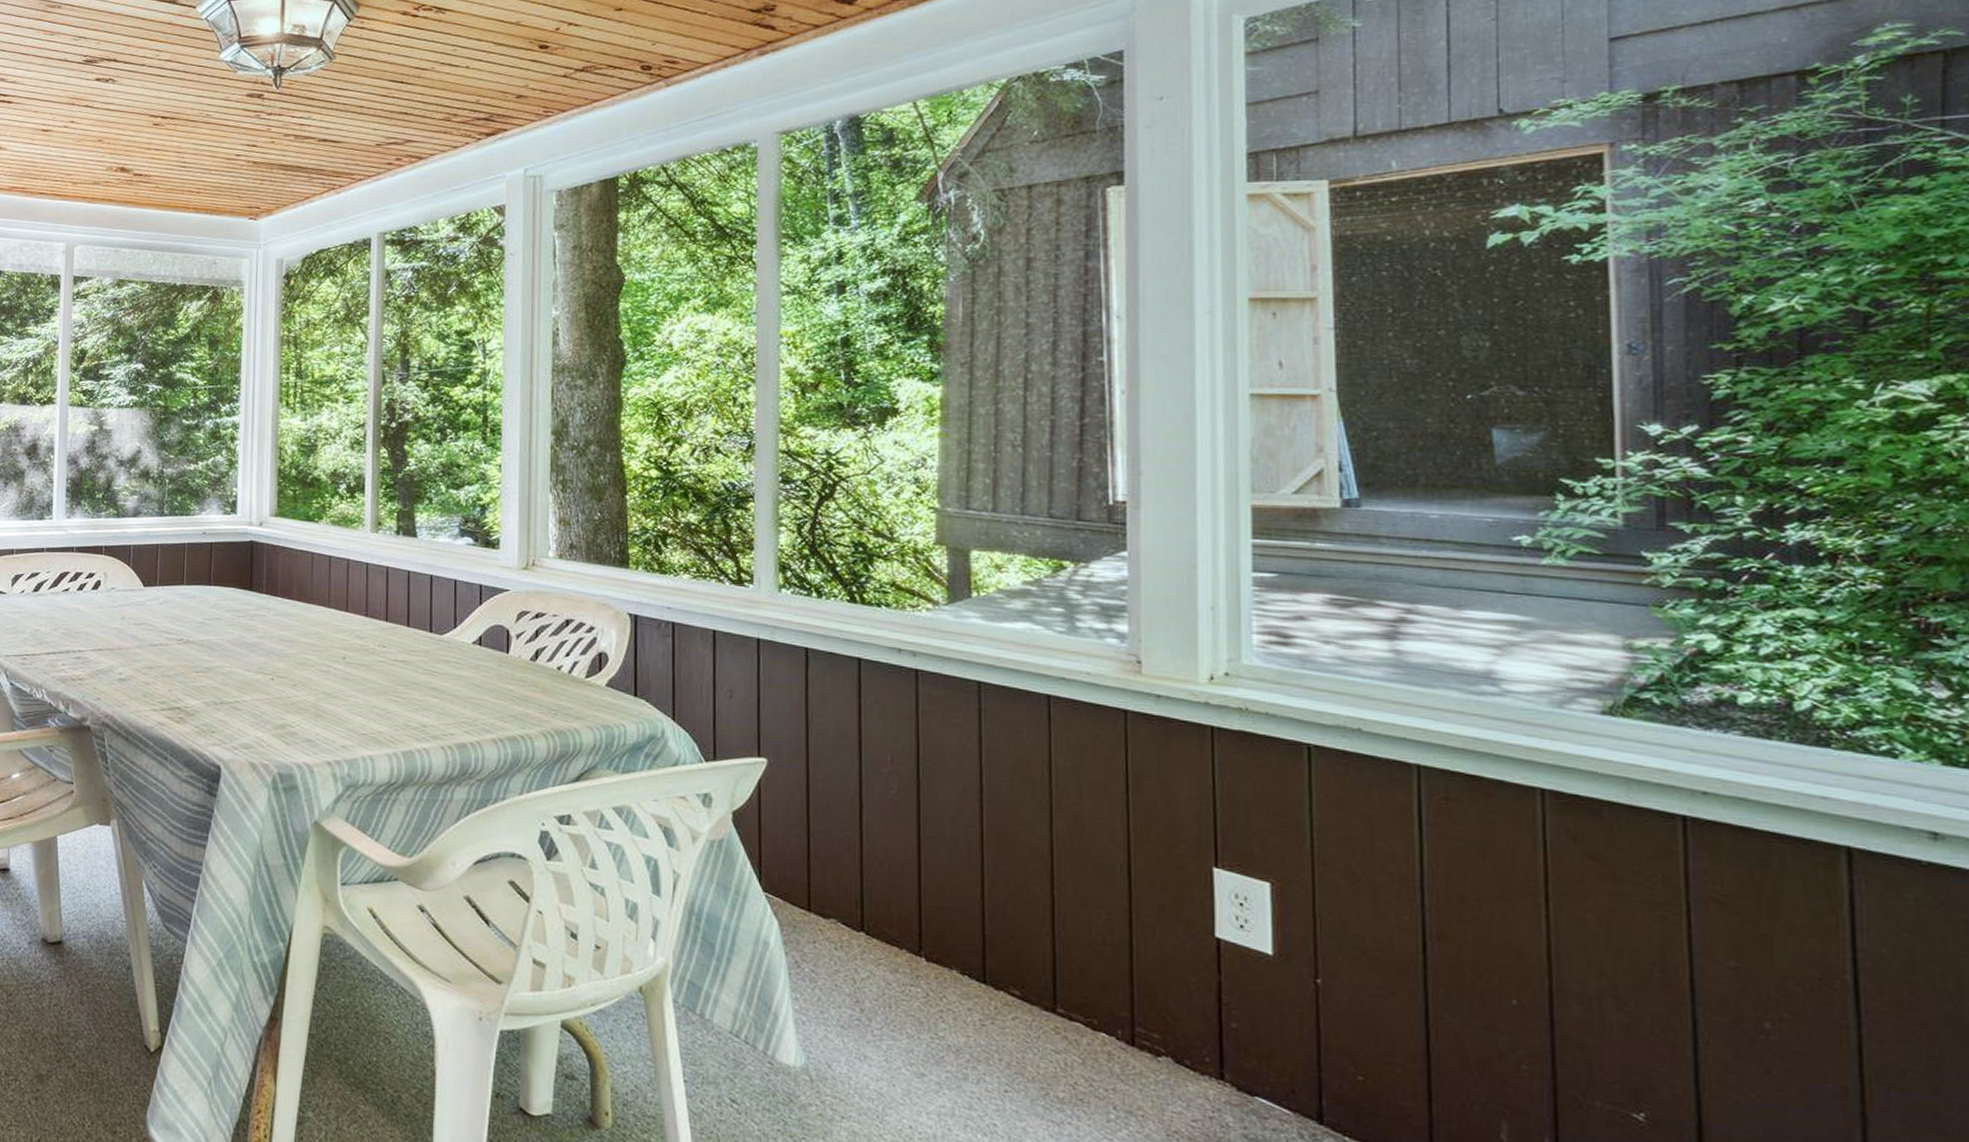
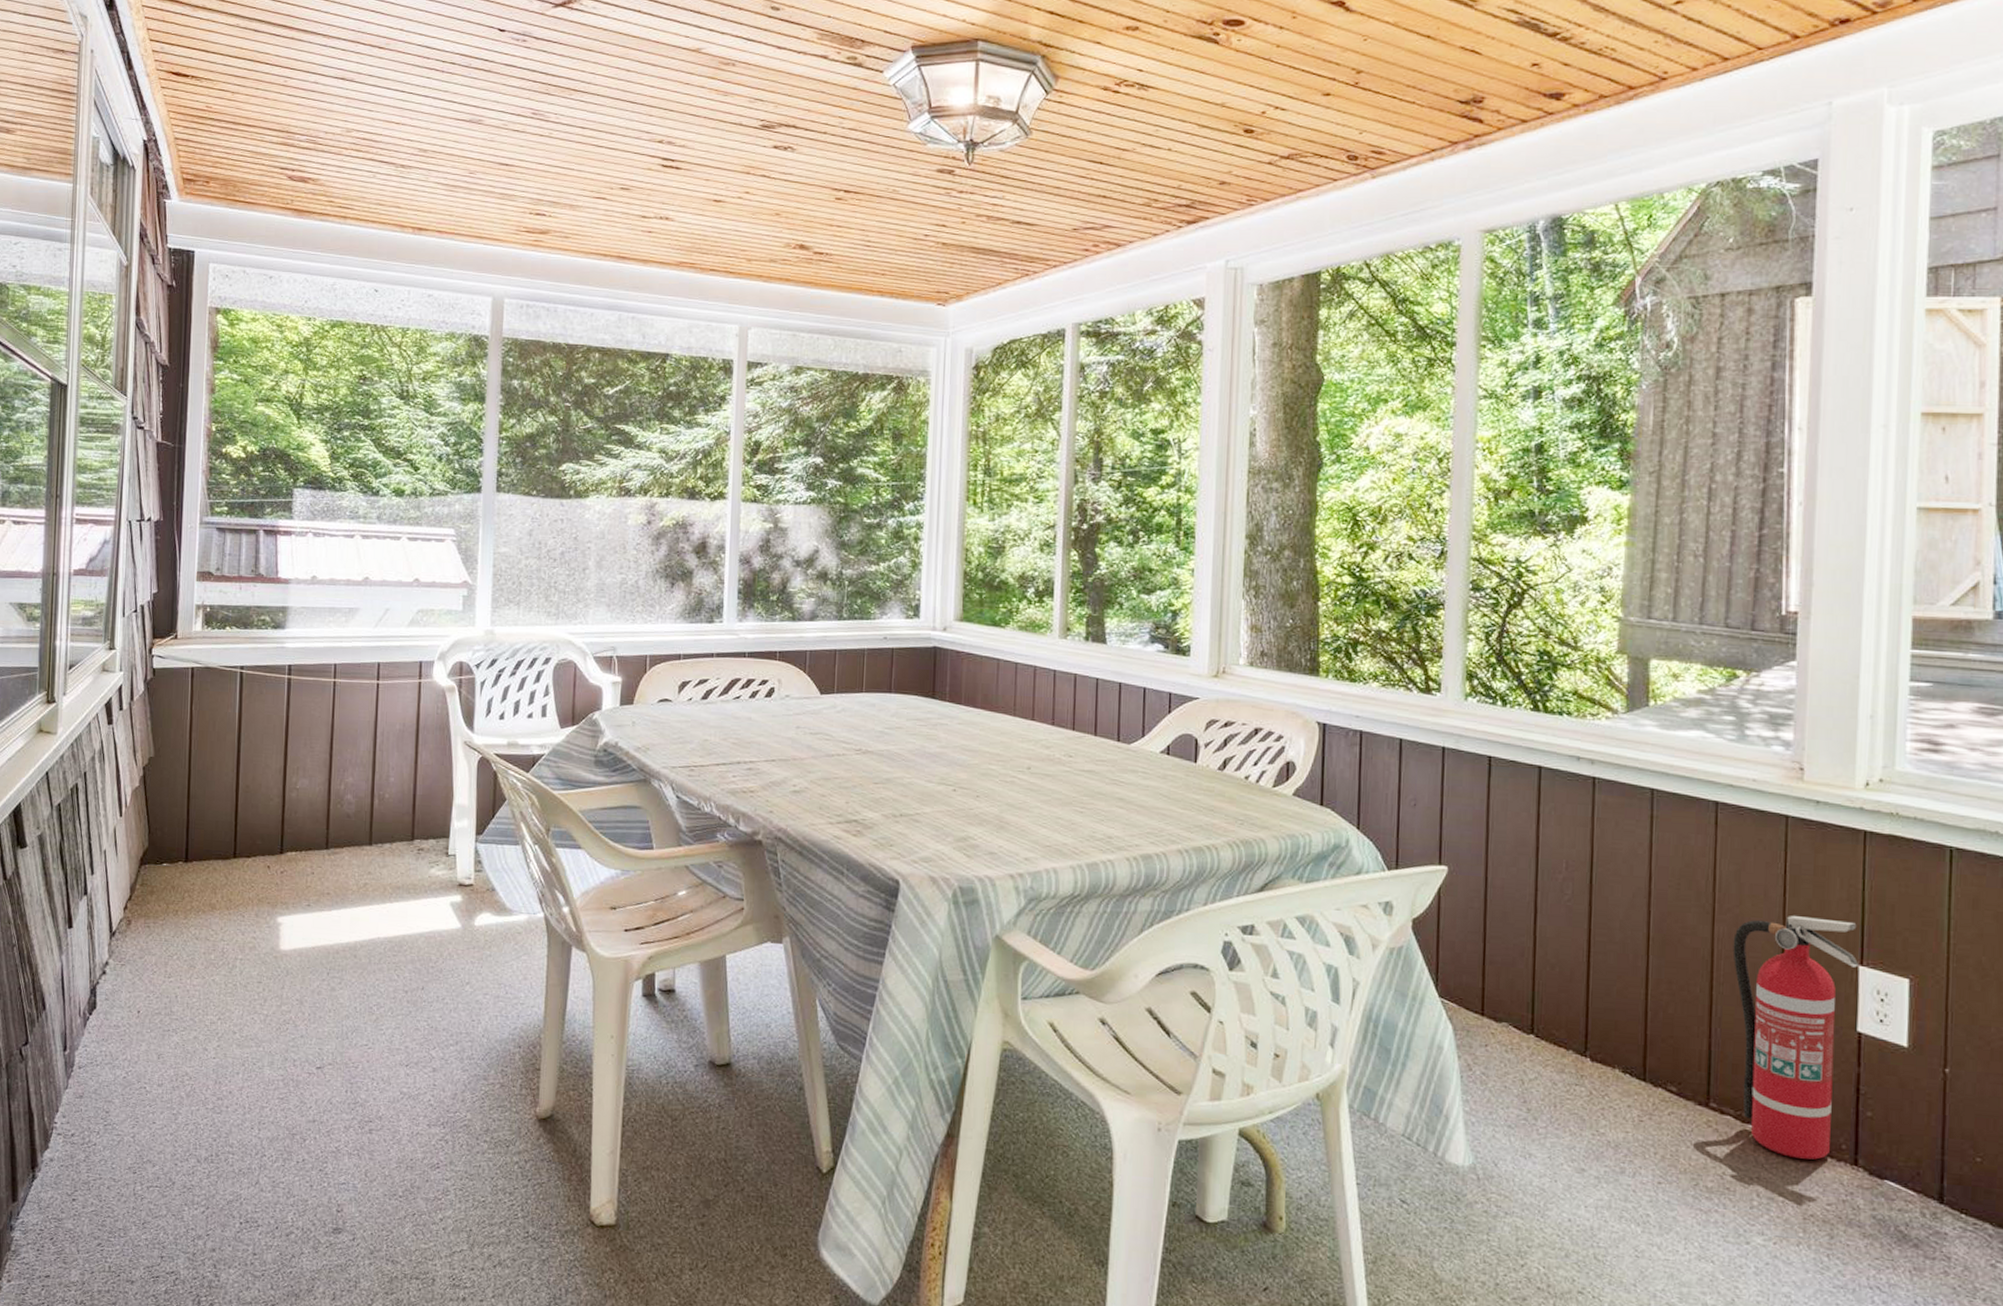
fire extinguisher: none [1074,813,1214,1072] -> present [1733,915,1860,1160]

